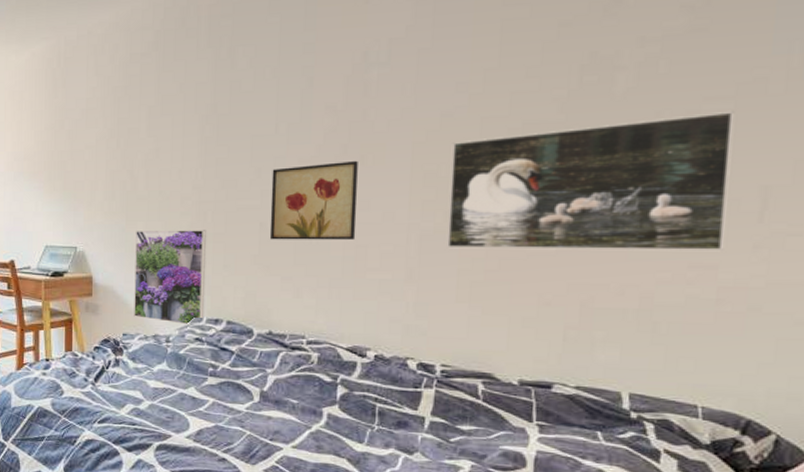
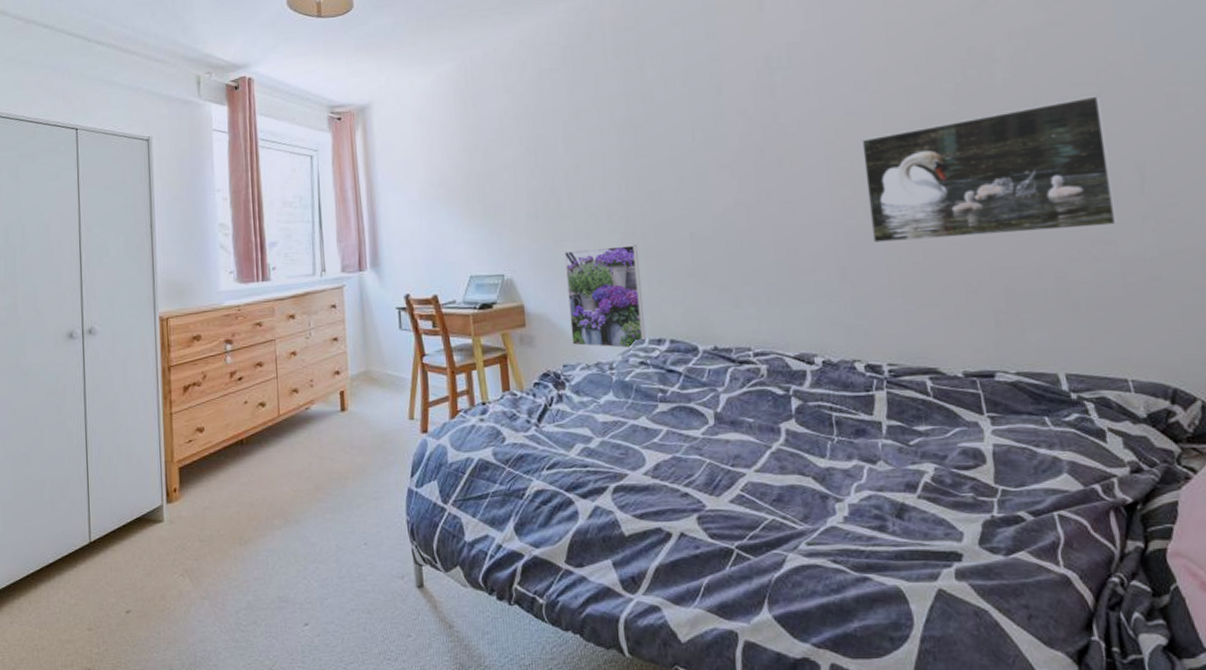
wall art: present [269,160,358,241] -> none [694,163,786,250]

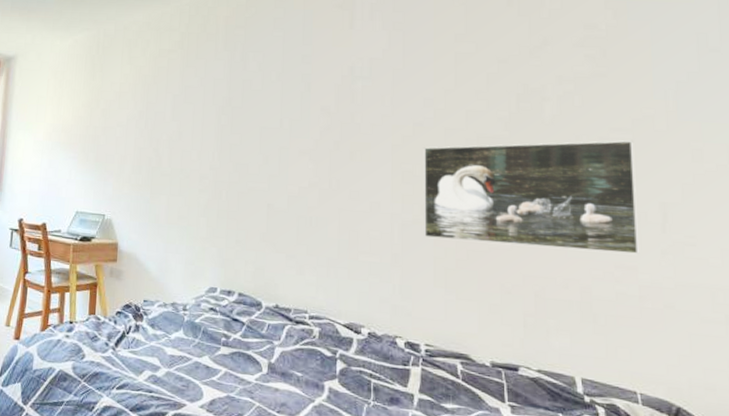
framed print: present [565,245,647,349] -> none [154,203,221,295]

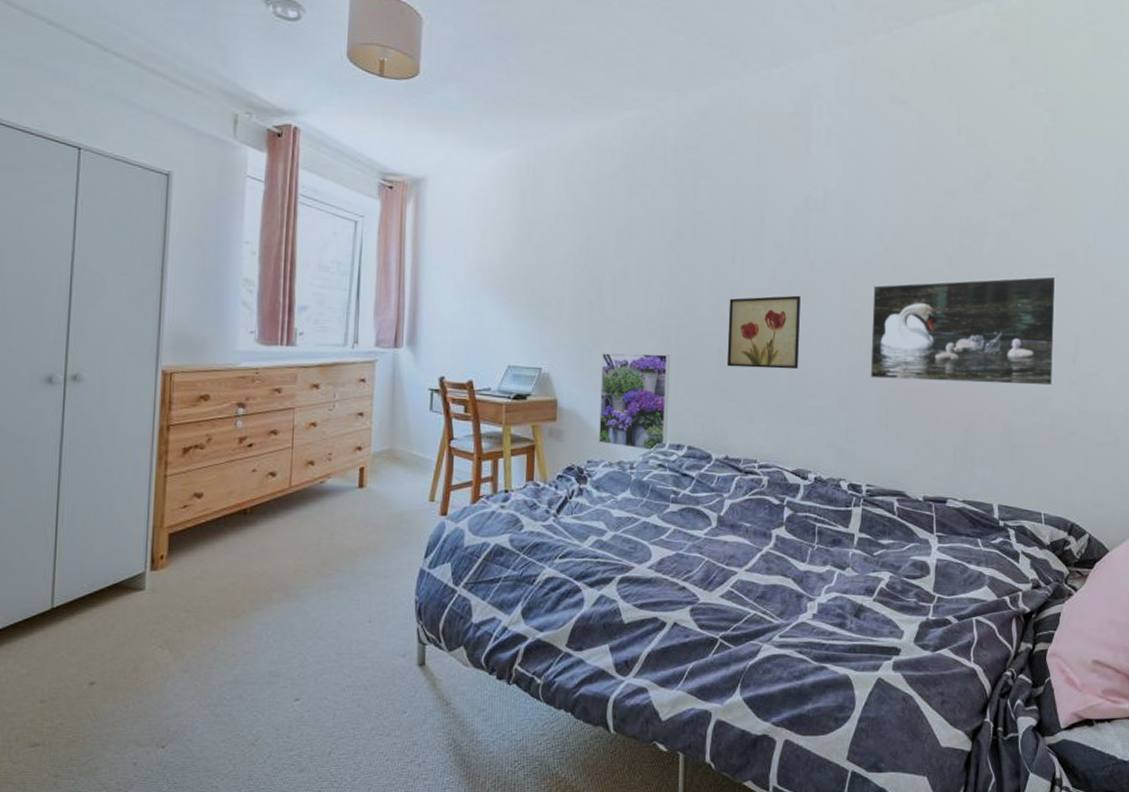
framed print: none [154,203,221,295] -> present [599,352,670,451]
wall art: none [275,155,349,226] -> present [726,295,801,370]

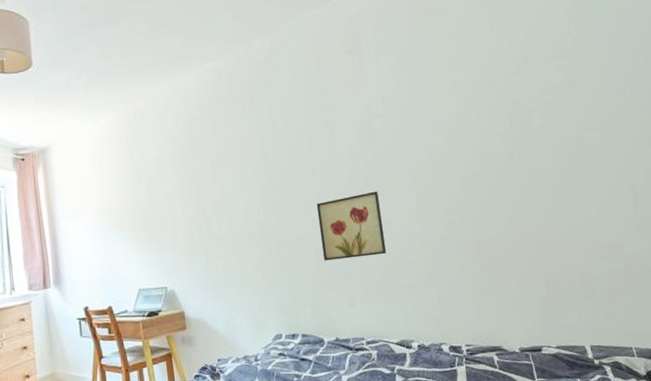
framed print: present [599,352,670,451] -> none [216,259,284,343]
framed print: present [870,275,1057,387] -> none [439,136,621,252]

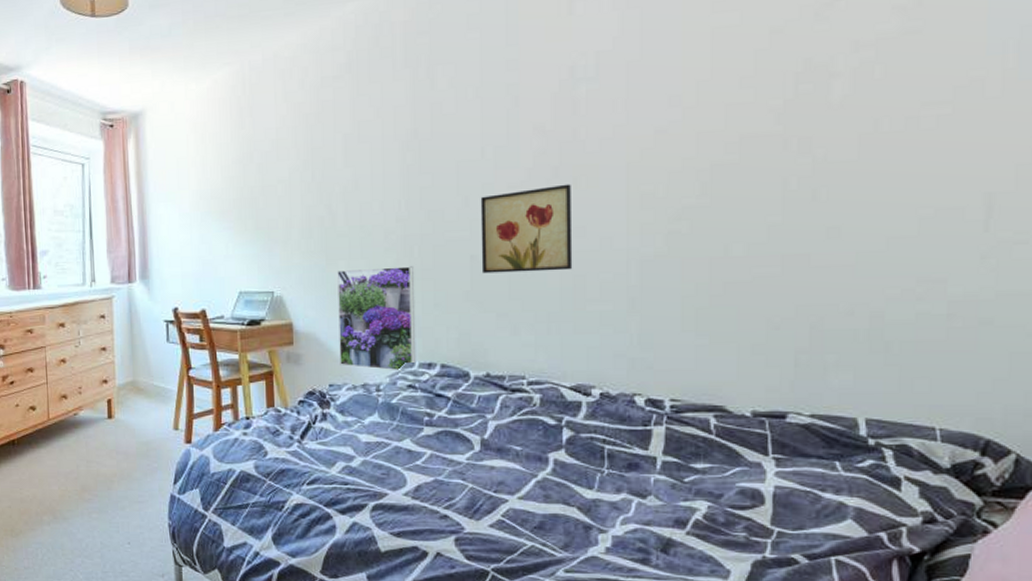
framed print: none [216,259,284,343] -> present [337,266,417,371]

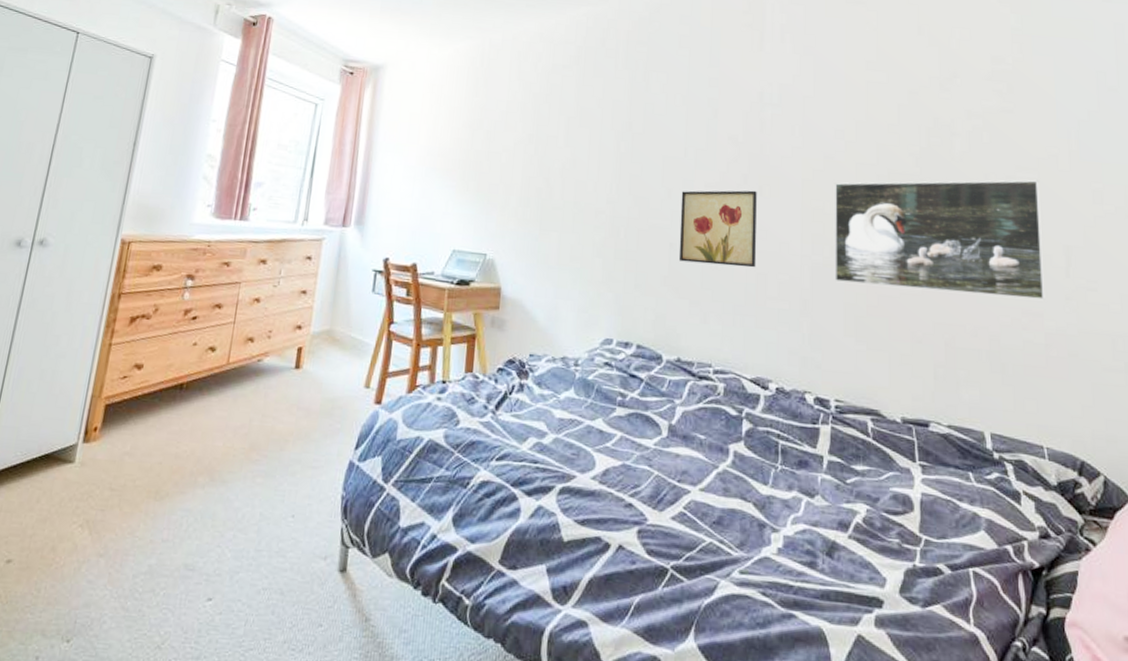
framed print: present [337,266,417,371] -> none [542,241,619,348]
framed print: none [668,115,954,274] -> present [834,179,1046,301]

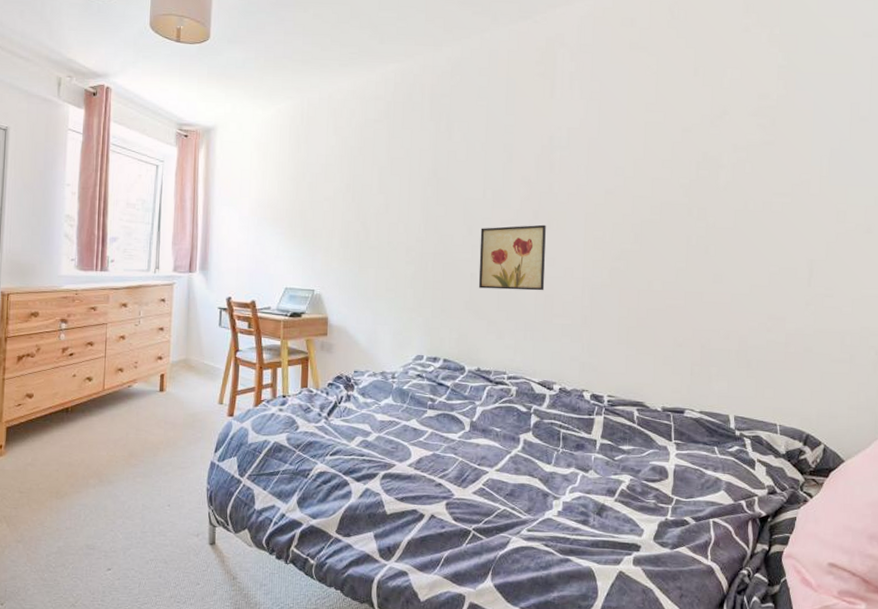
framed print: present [834,179,1046,301] -> none [611,203,792,307]

